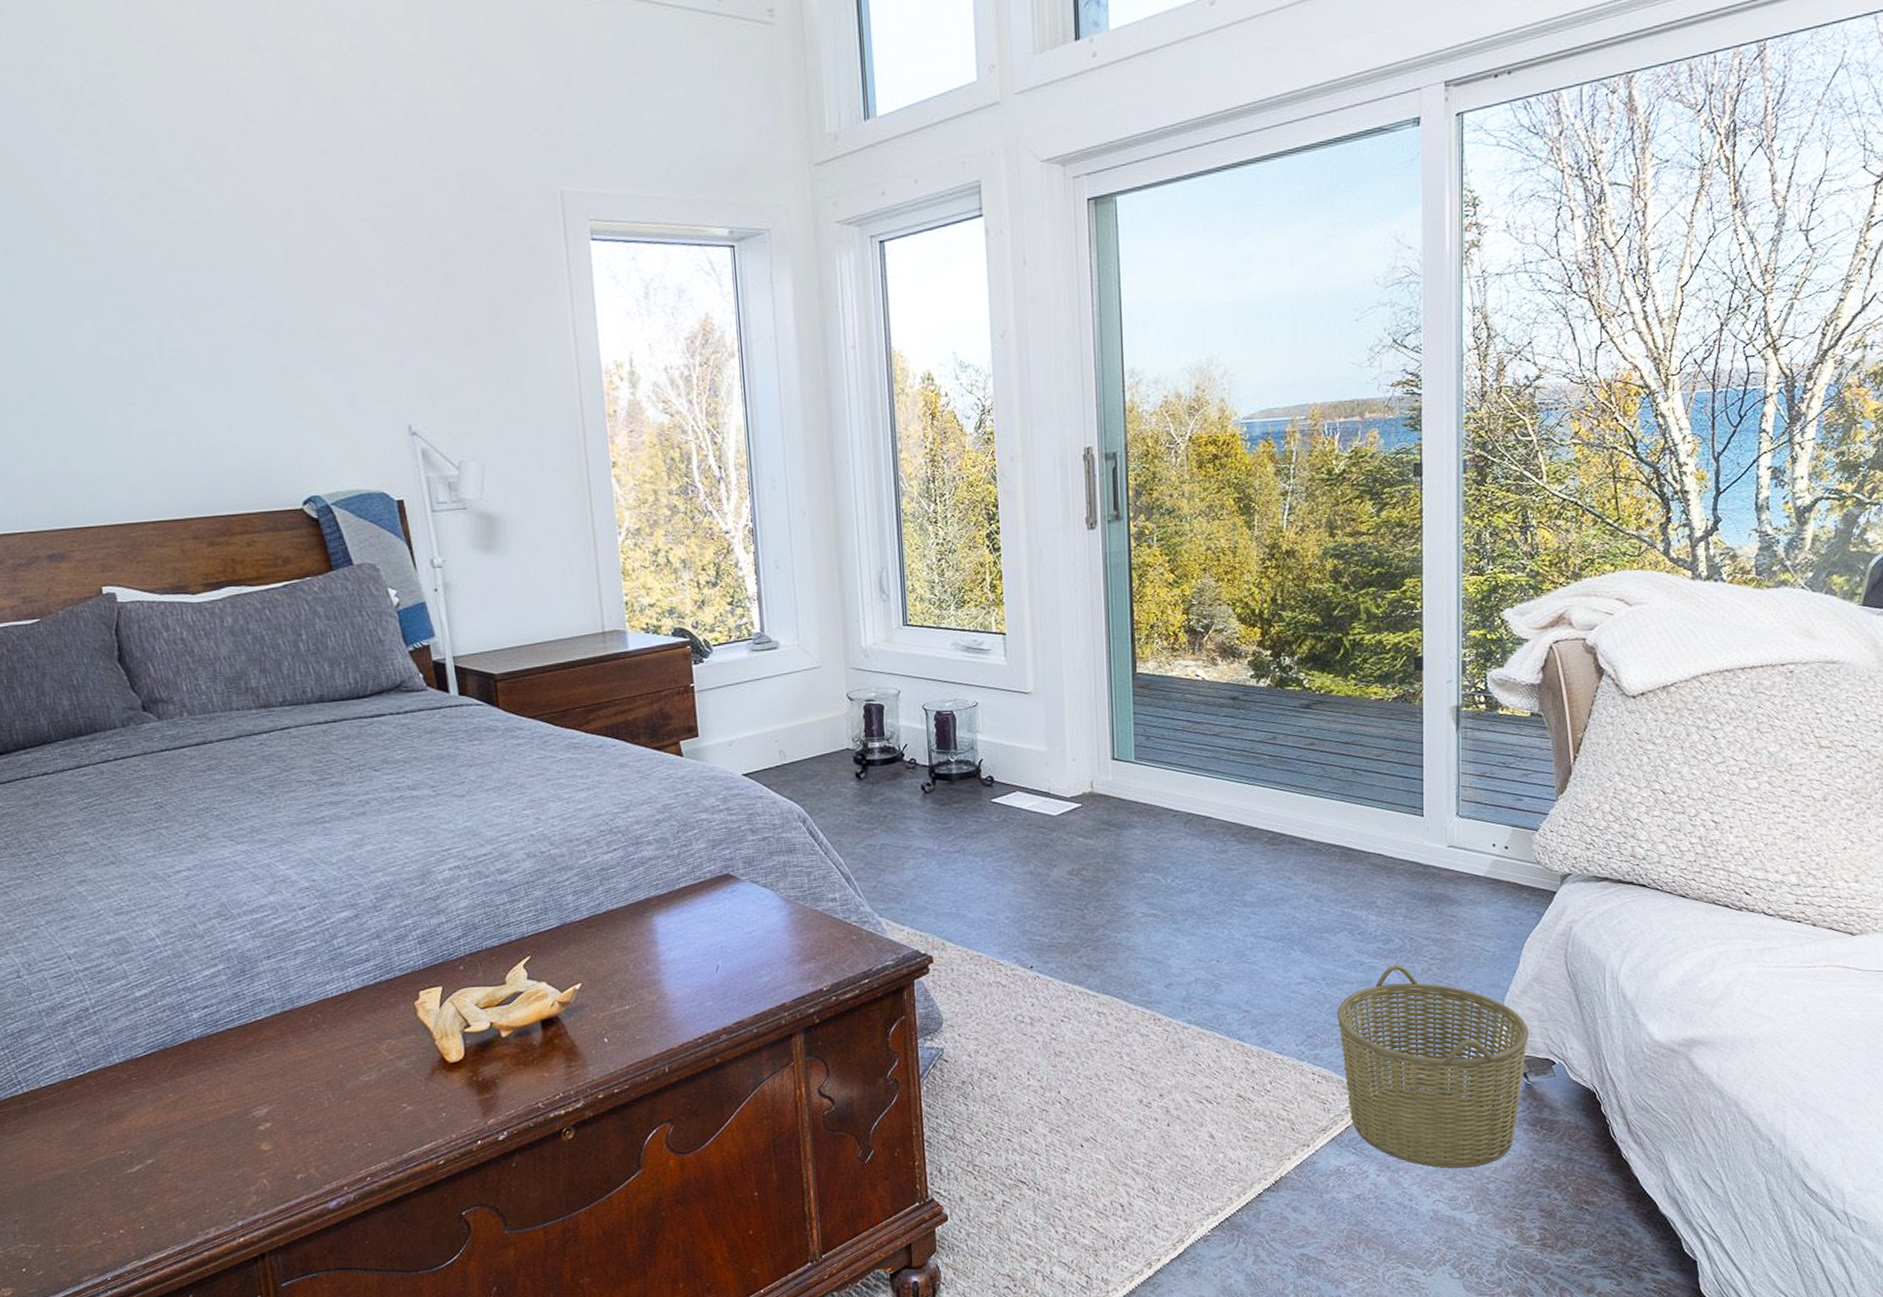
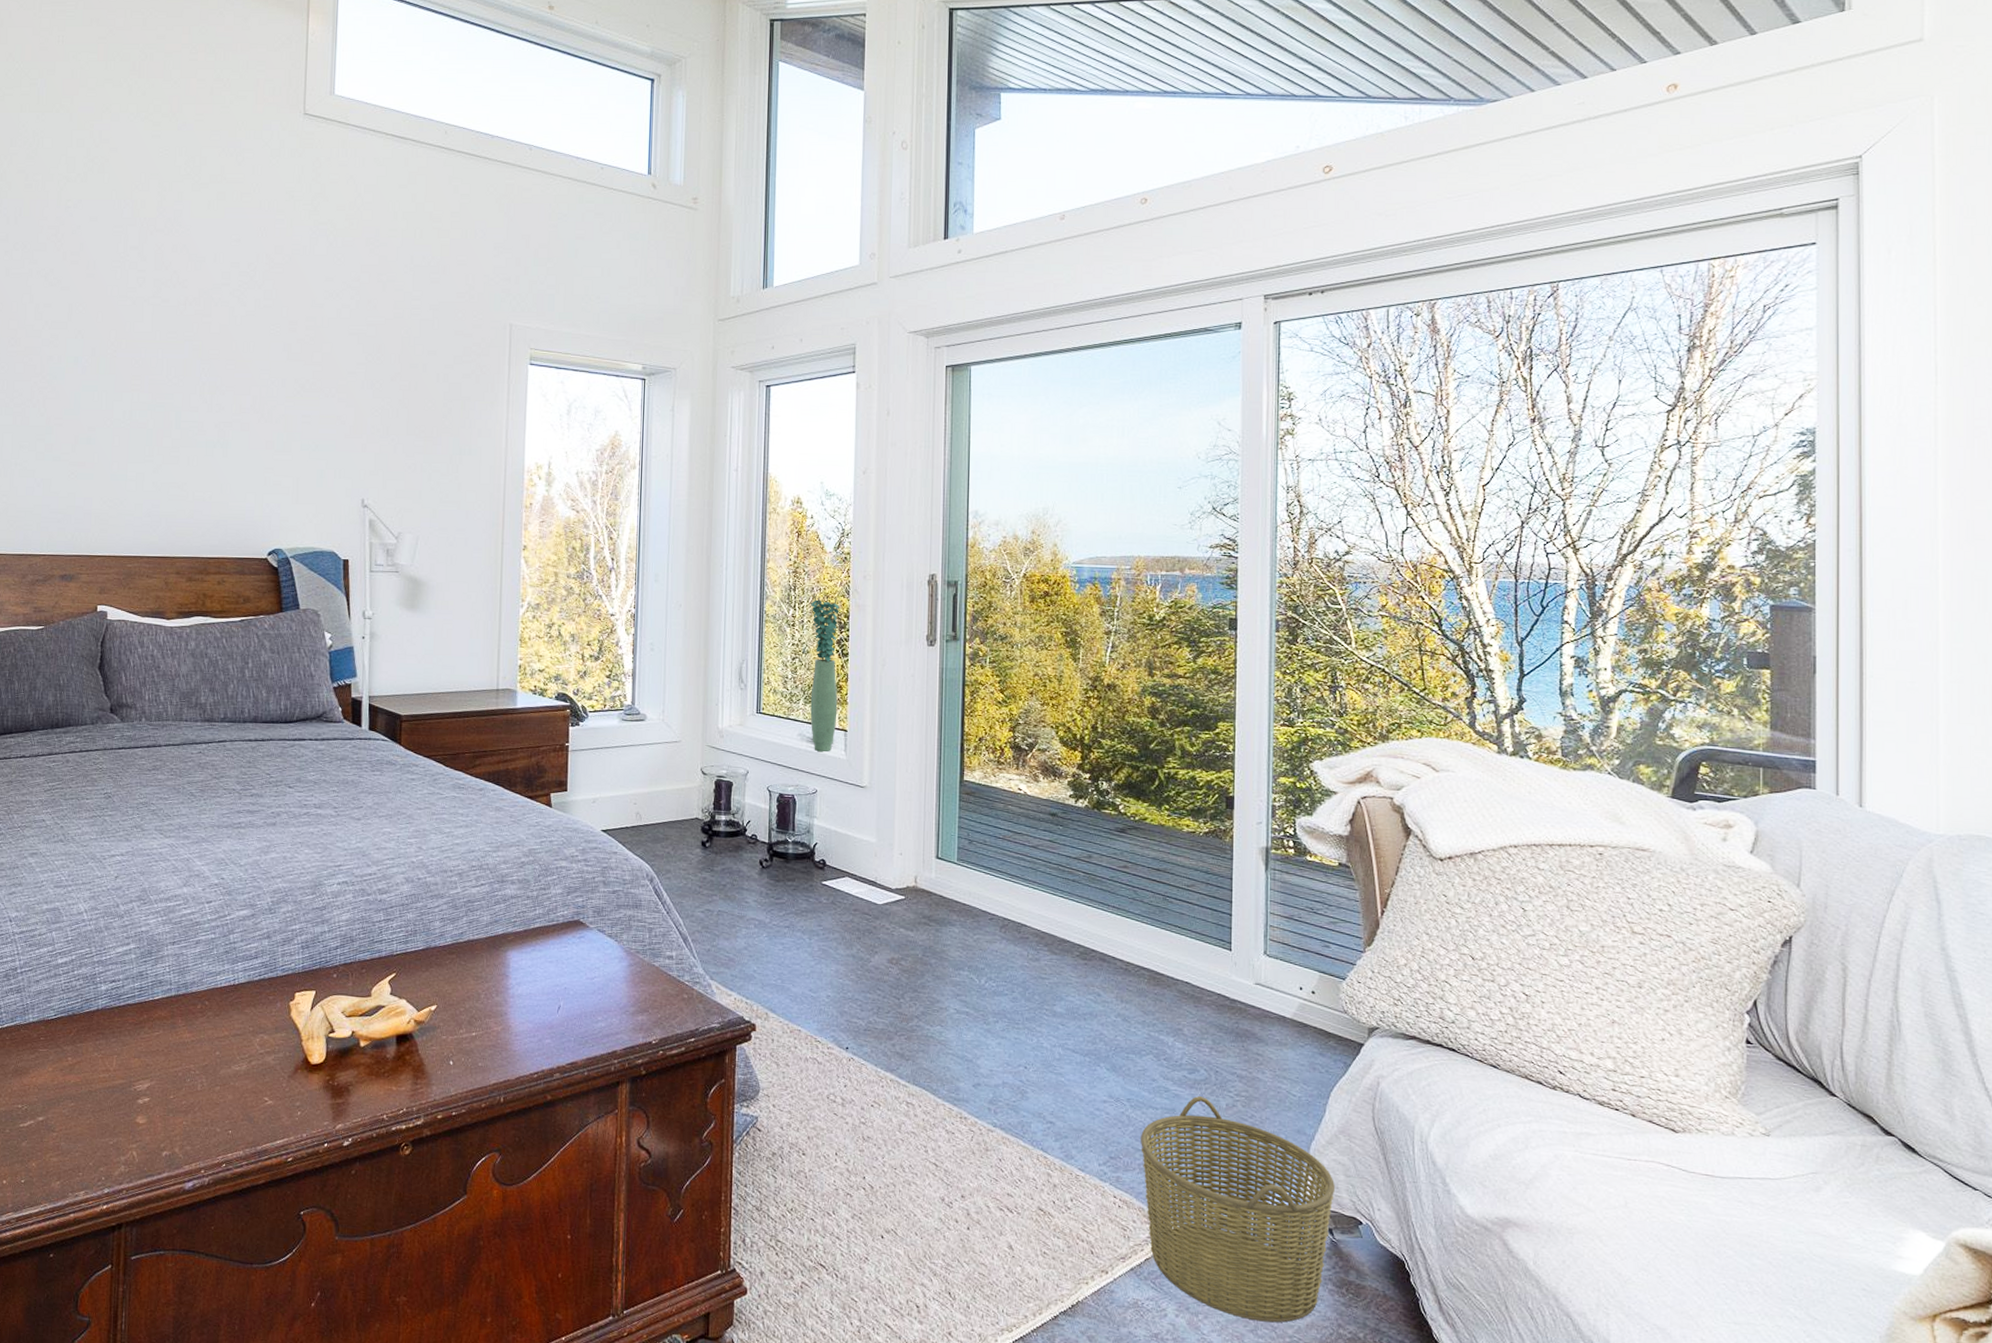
vase: none [954,483,994,661] -> present [810,593,839,752]

